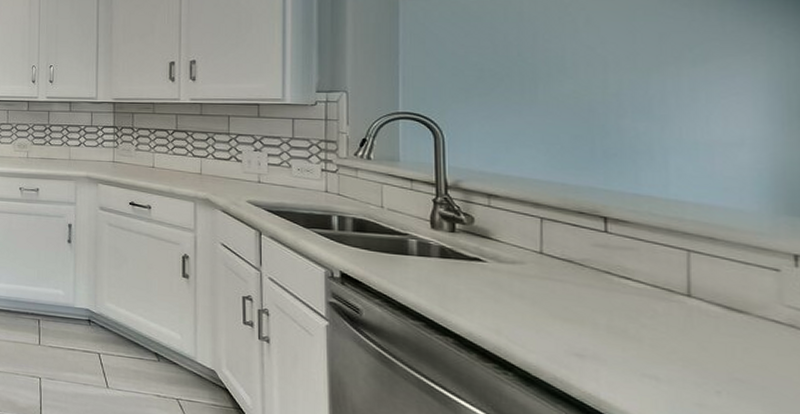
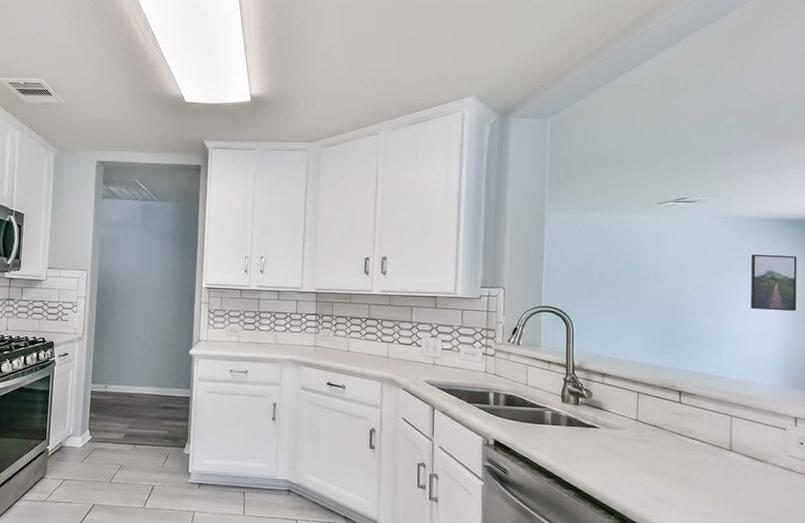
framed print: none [711,37,790,113] -> present [751,254,797,312]

